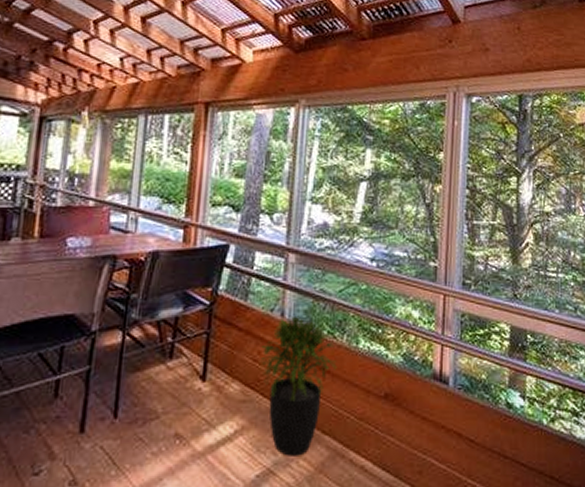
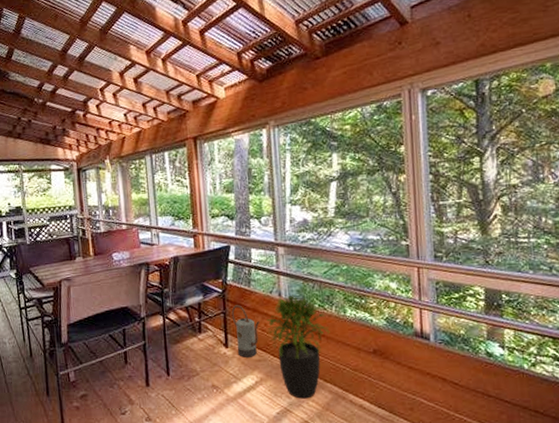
watering can: none [217,324,252,396] -> present [231,305,259,358]

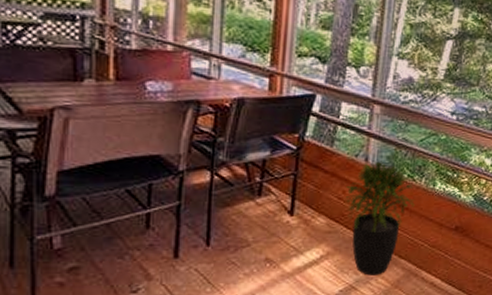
watering can: present [231,305,259,358] -> none [303,166,337,228]

